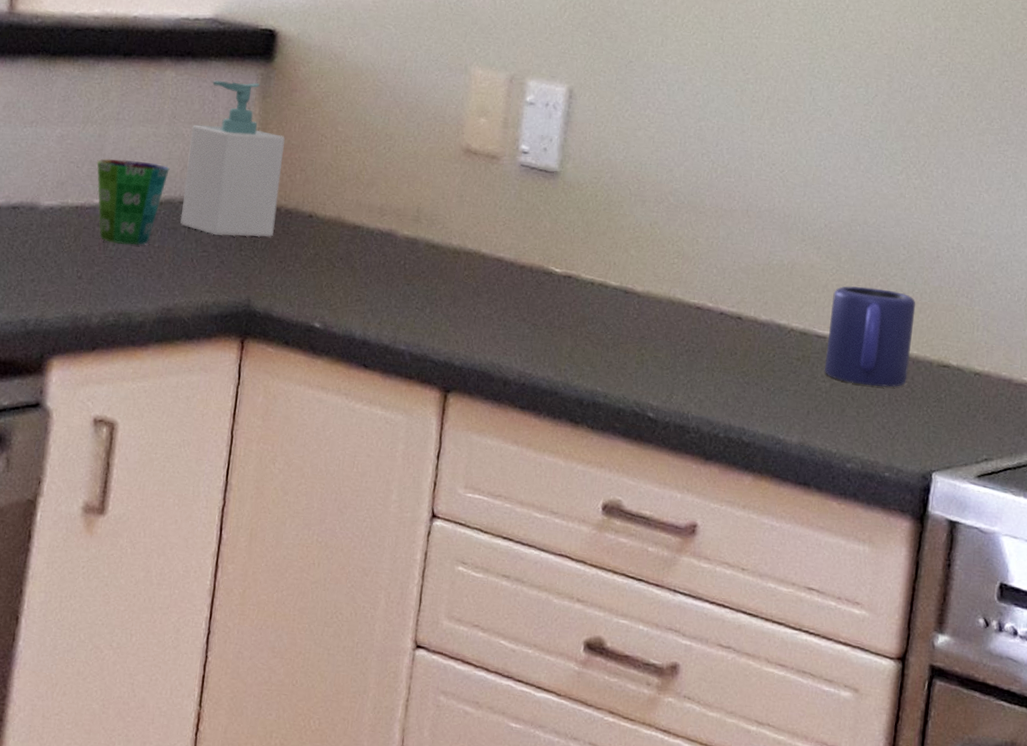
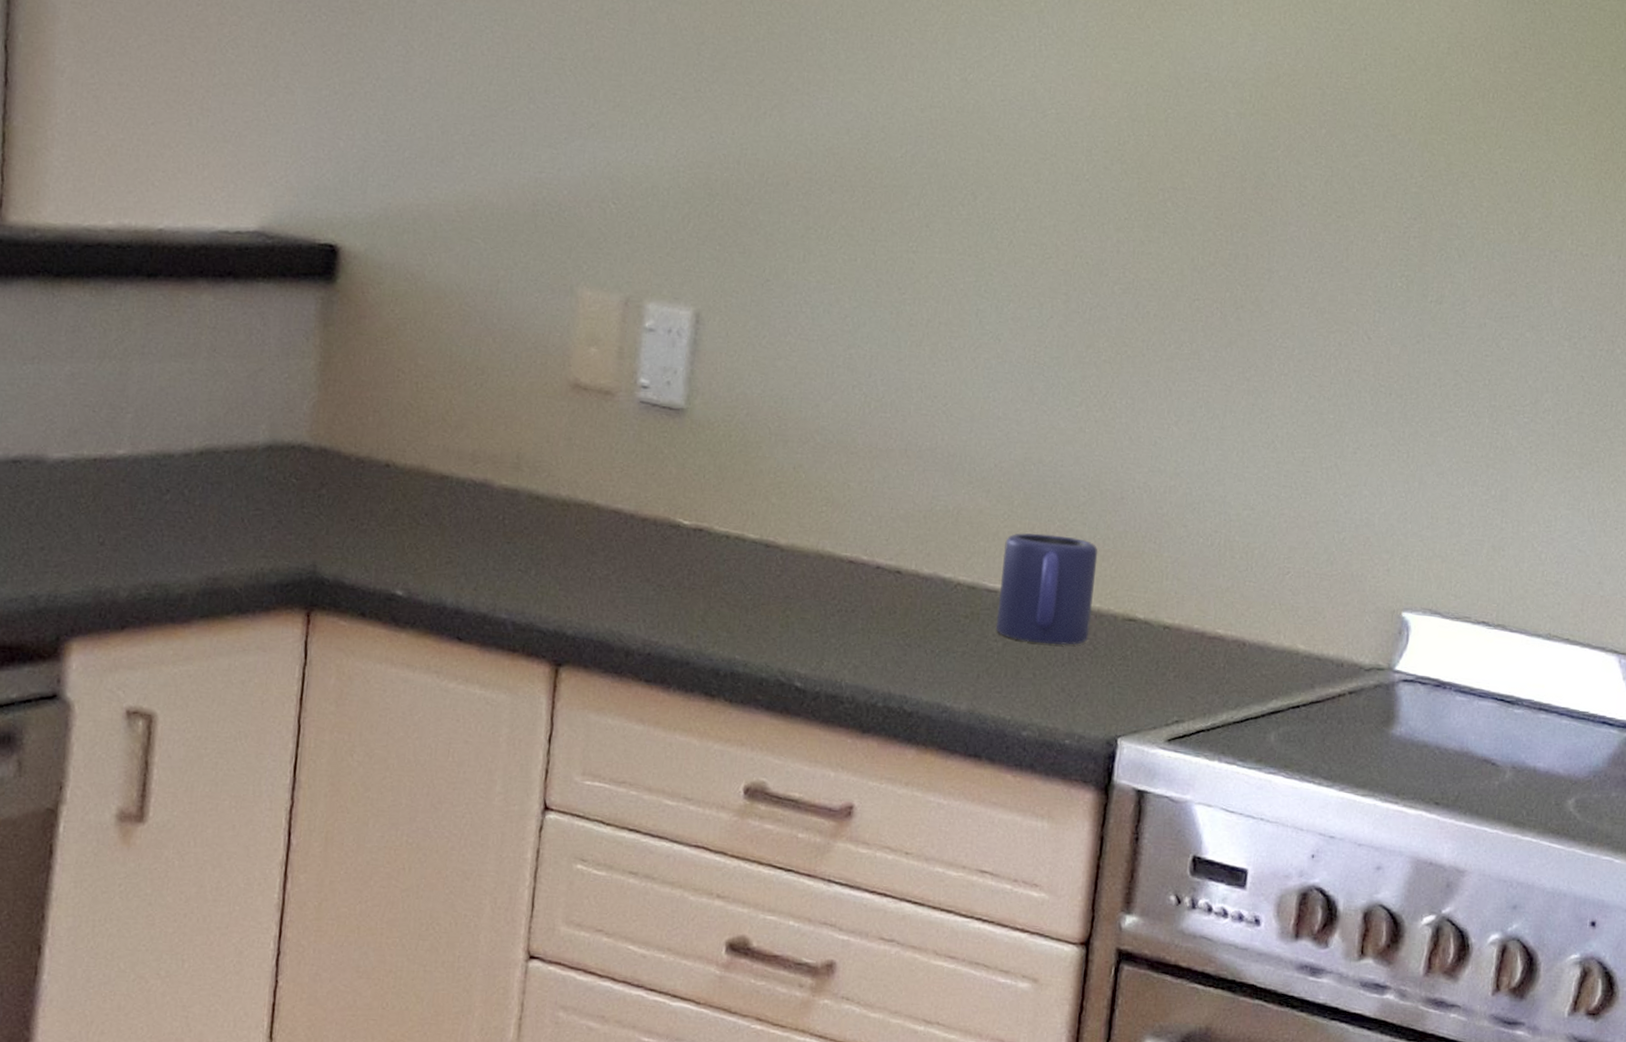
cup: present [96,158,170,246] -> none [118,400,211,504]
soap bottle: present [180,80,285,238] -> none [226,306,353,492]

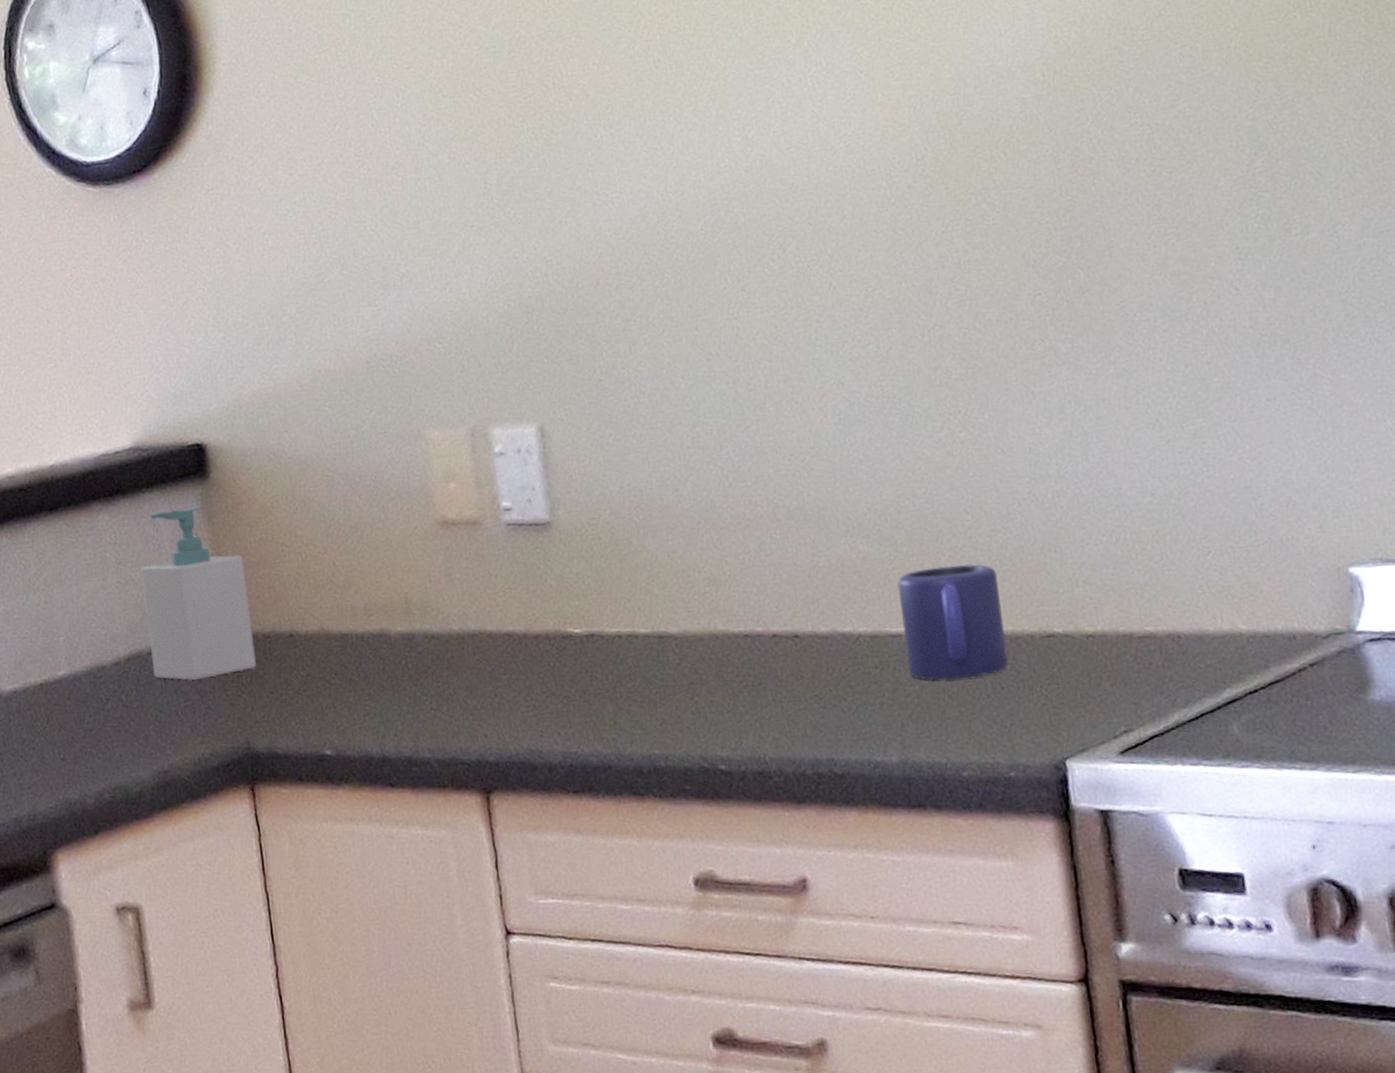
soap bottle: none [226,306,353,492] -> present [141,504,257,680]

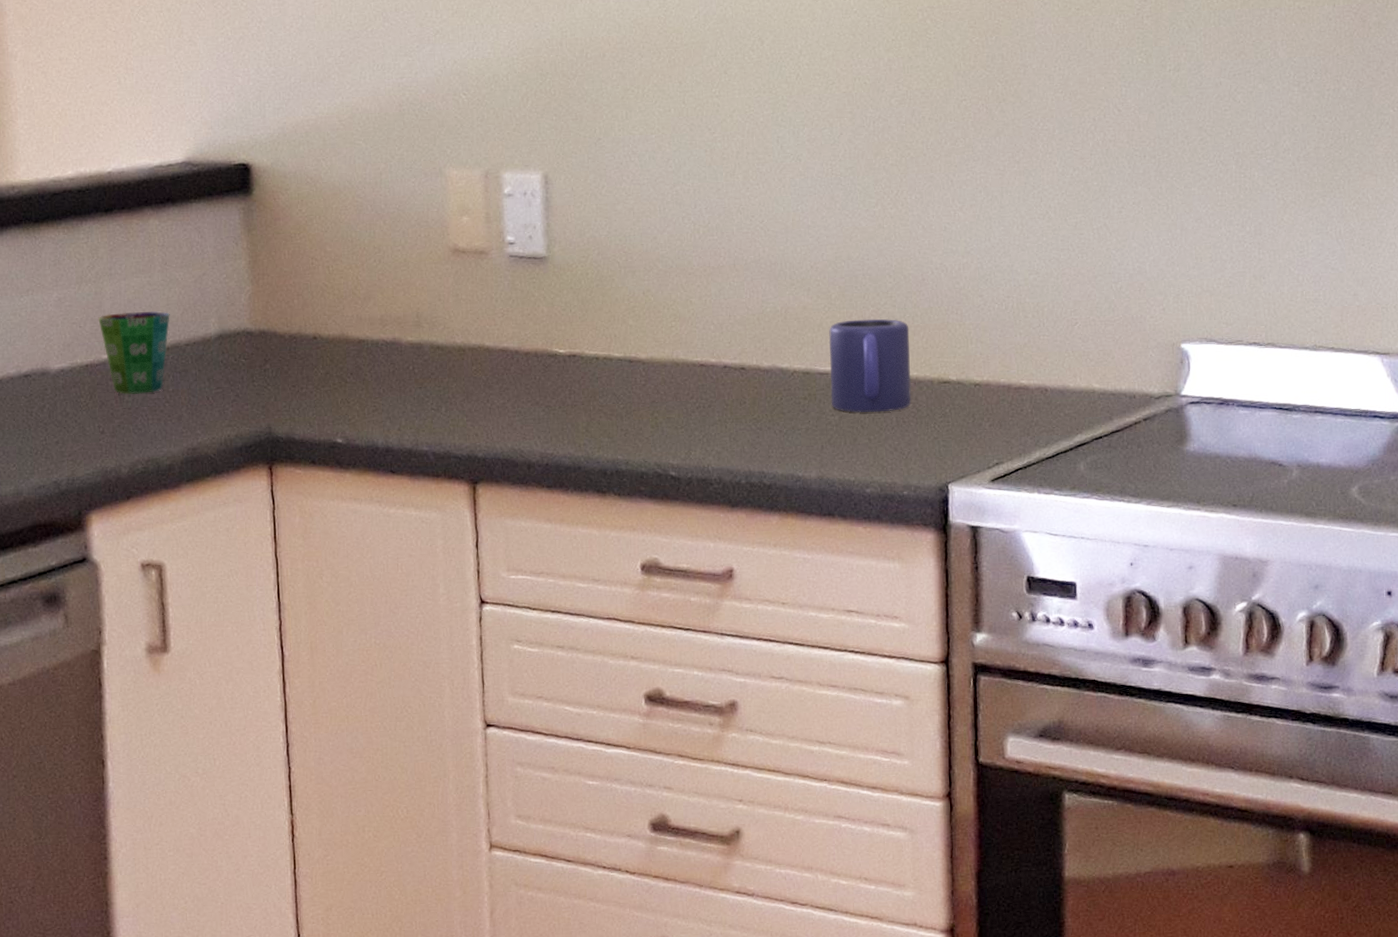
cup: none [50,617,129,715] -> present [98,311,170,394]
soap bottle: present [141,504,257,680] -> none [185,217,283,370]

